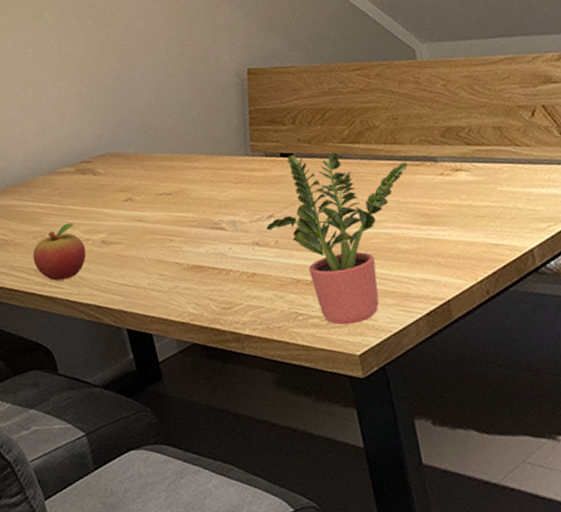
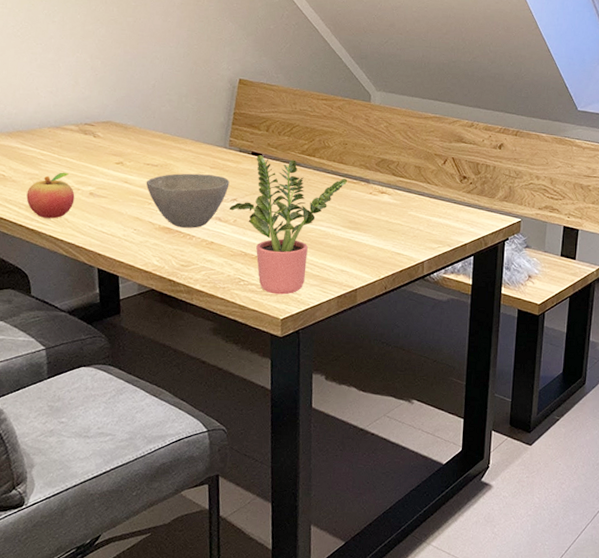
bowl: none [162,190,261,263] -> present [146,173,230,228]

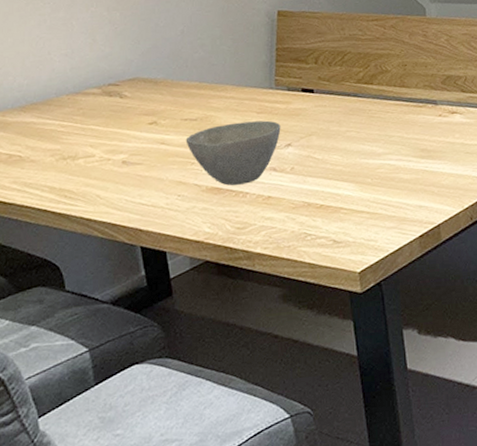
fruit: present [26,172,75,219] -> none [49,142,106,199]
potted plant: present [229,155,347,295] -> none [283,91,412,245]

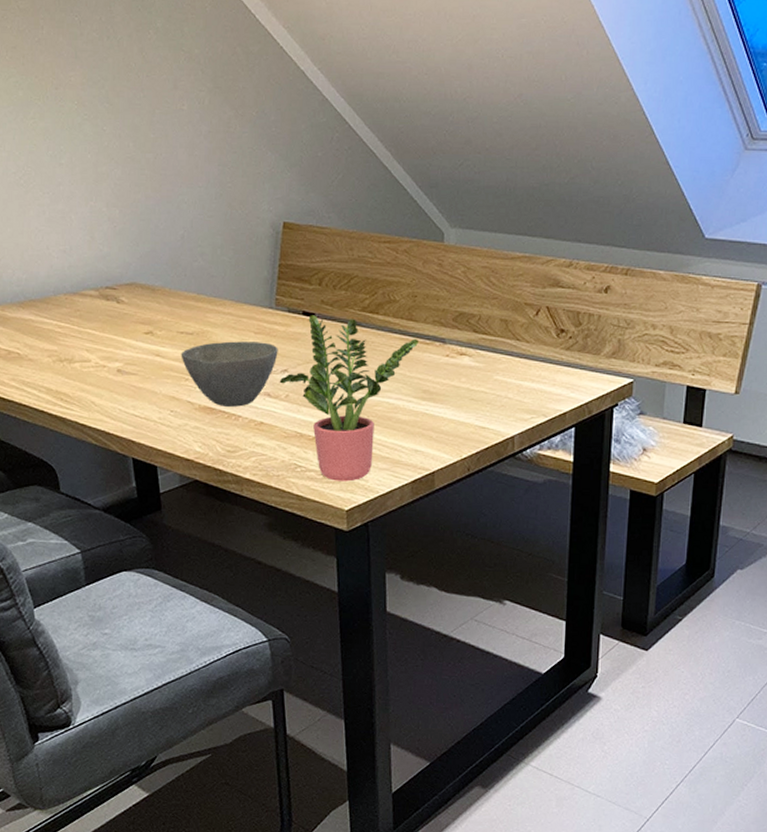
potted plant: none [283,91,412,245] -> present [279,315,418,482]

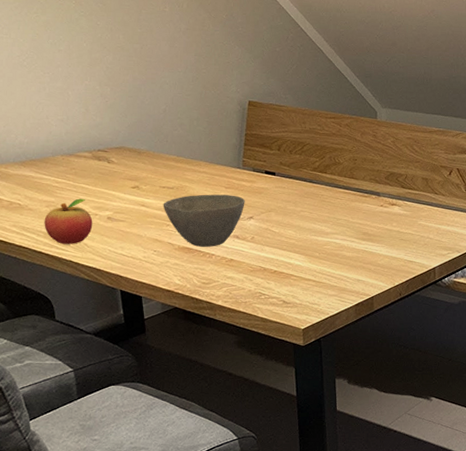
fruit: none [46,346,101,402] -> present [44,198,93,244]
potted plant: present [279,315,418,482] -> none [246,174,358,306]

